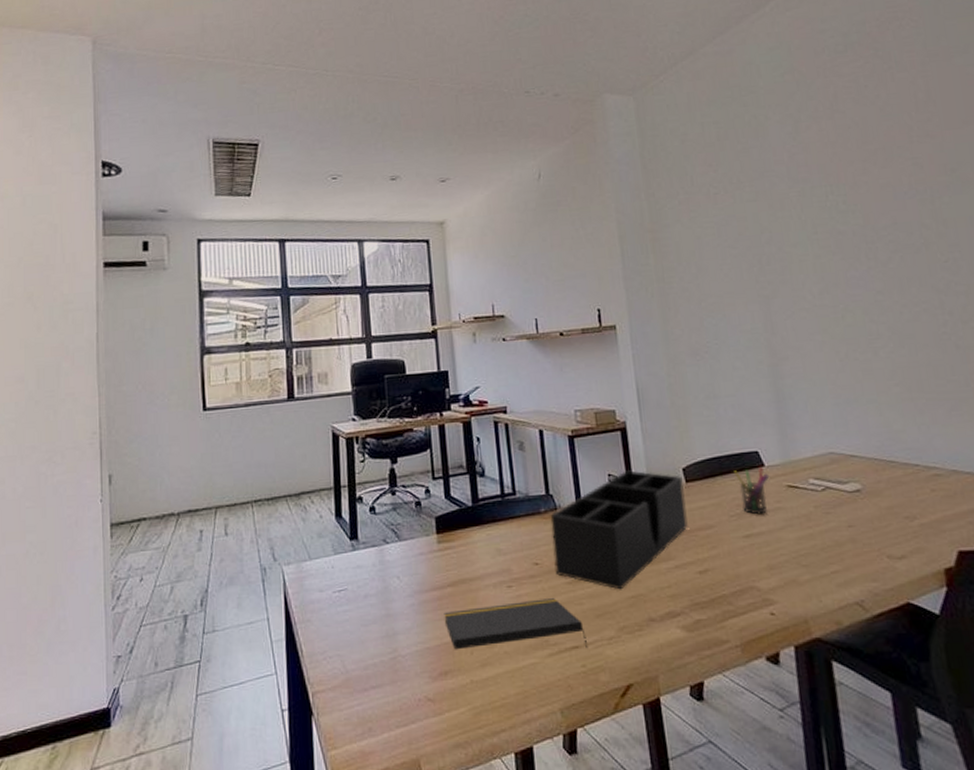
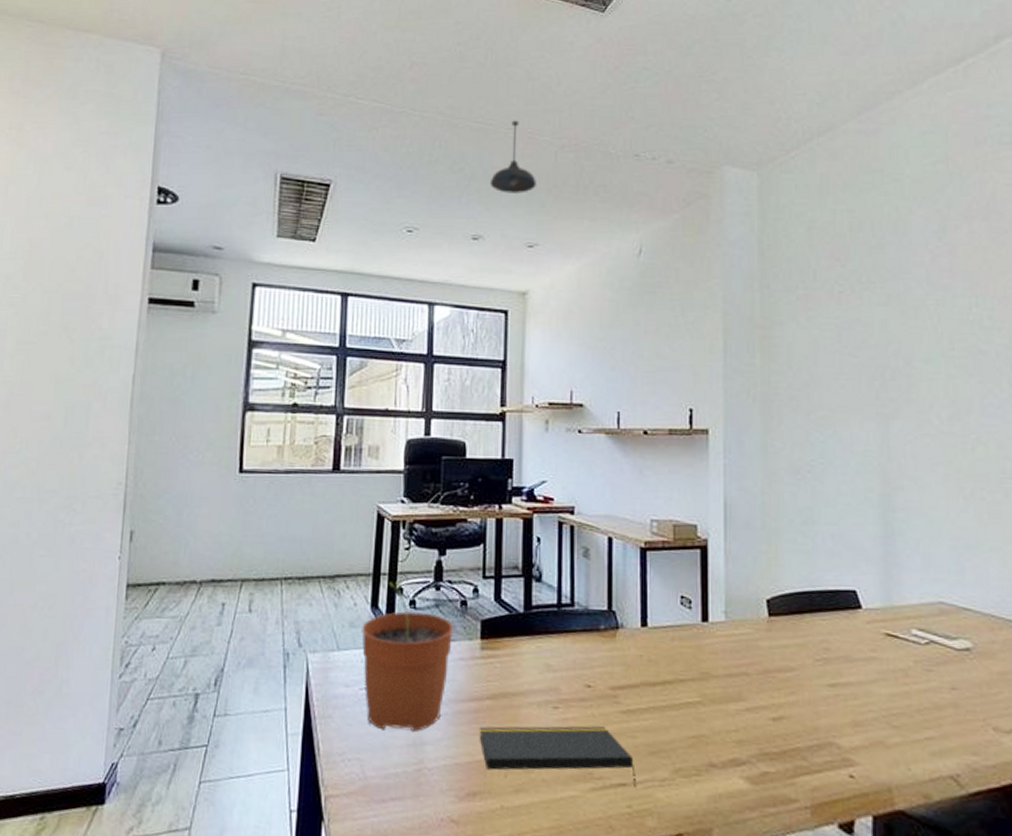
plant pot: none [329,489,411,627] -> present [361,579,453,733]
pendant light: none [400,71,442,137] -> present [489,120,536,193]
desk organizer: present [550,470,688,590] -> none [609,594,767,728]
pen holder: present [734,467,770,515] -> none [826,609,866,663]

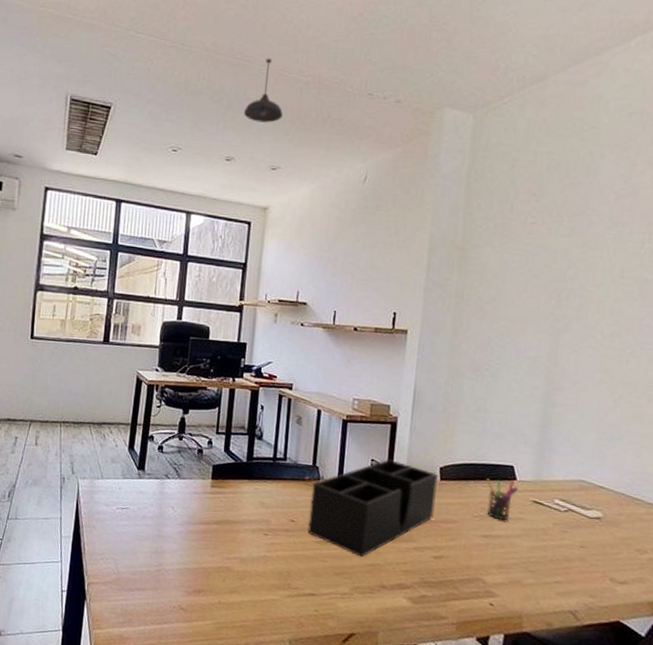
plant pot: present [361,579,453,733] -> none [120,429,191,543]
notepad: present [479,726,636,787] -> none [205,543,323,597]
desk organizer: none [609,594,767,728] -> present [307,459,439,557]
pen holder: none [826,609,866,663] -> present [486,478,519,521]

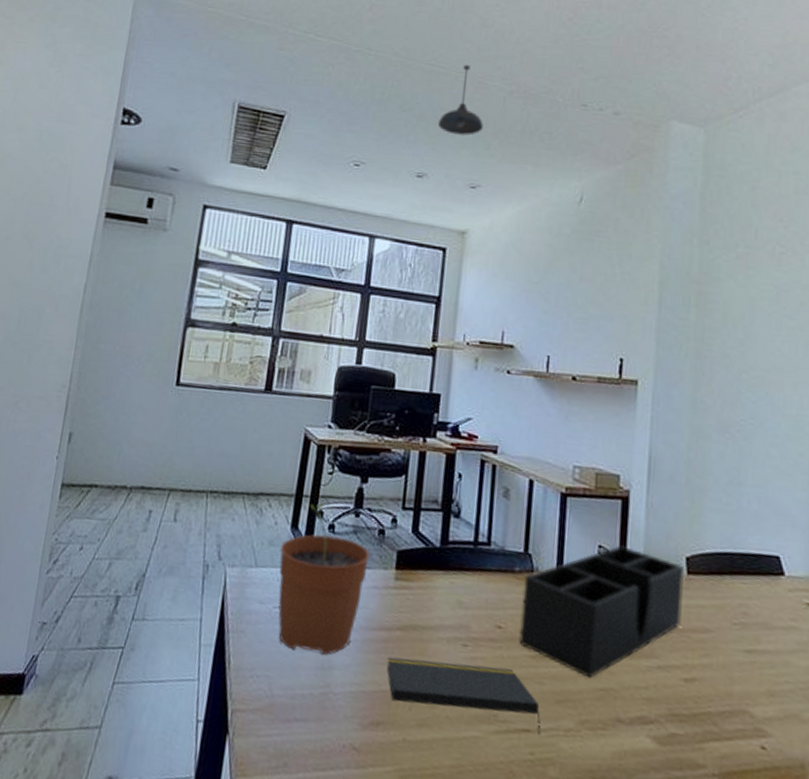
plant pot: none [120,429,191,543] -> present [278,503,370,656]
notepad: none [205,543,323,597] -> present [386,656,541,734]
pen holder: present [486,478,519,521] -> none [746,573,789,631]

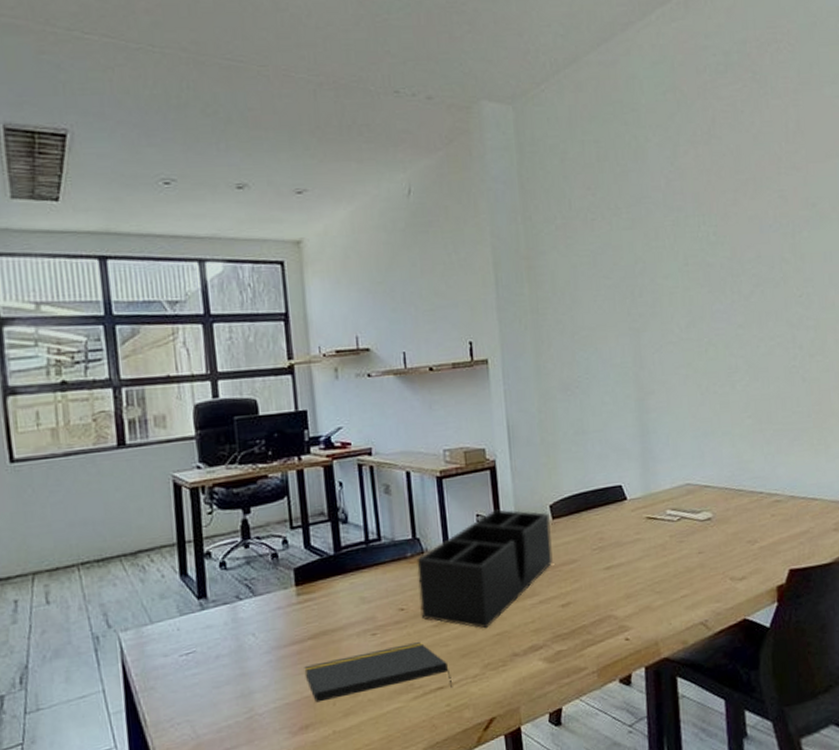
plant pot: present [278,503,370,656] -> none [173,544,268,690]
pendant light: present [437,64,483,136] -> none [247,56,298,137]

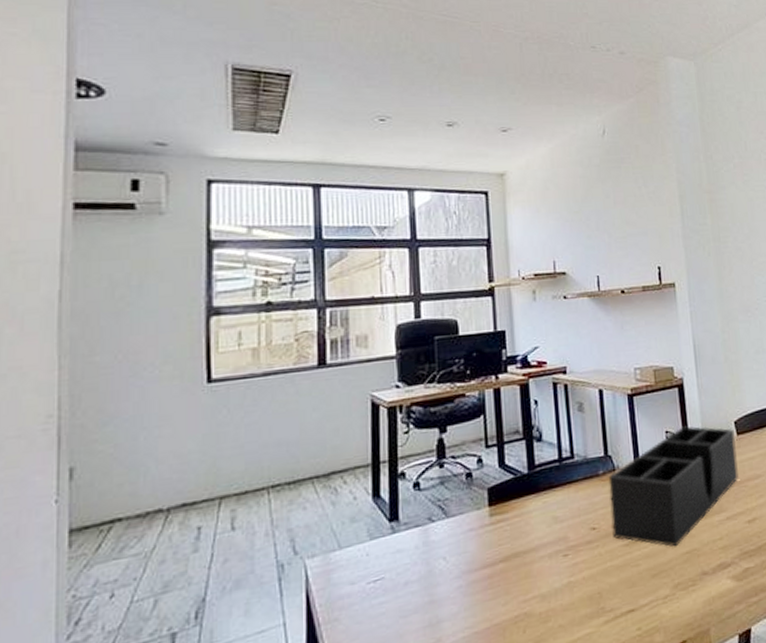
notepad: present [304,642,452,703] -> none [494,562,643,631]

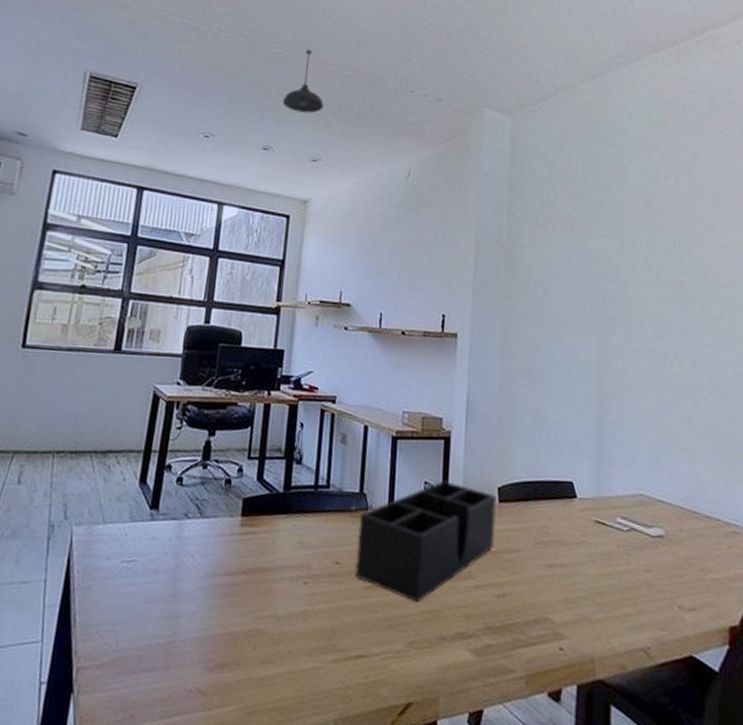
pendant light: none [459,14,505,82] -> present [282,49,324,114]

